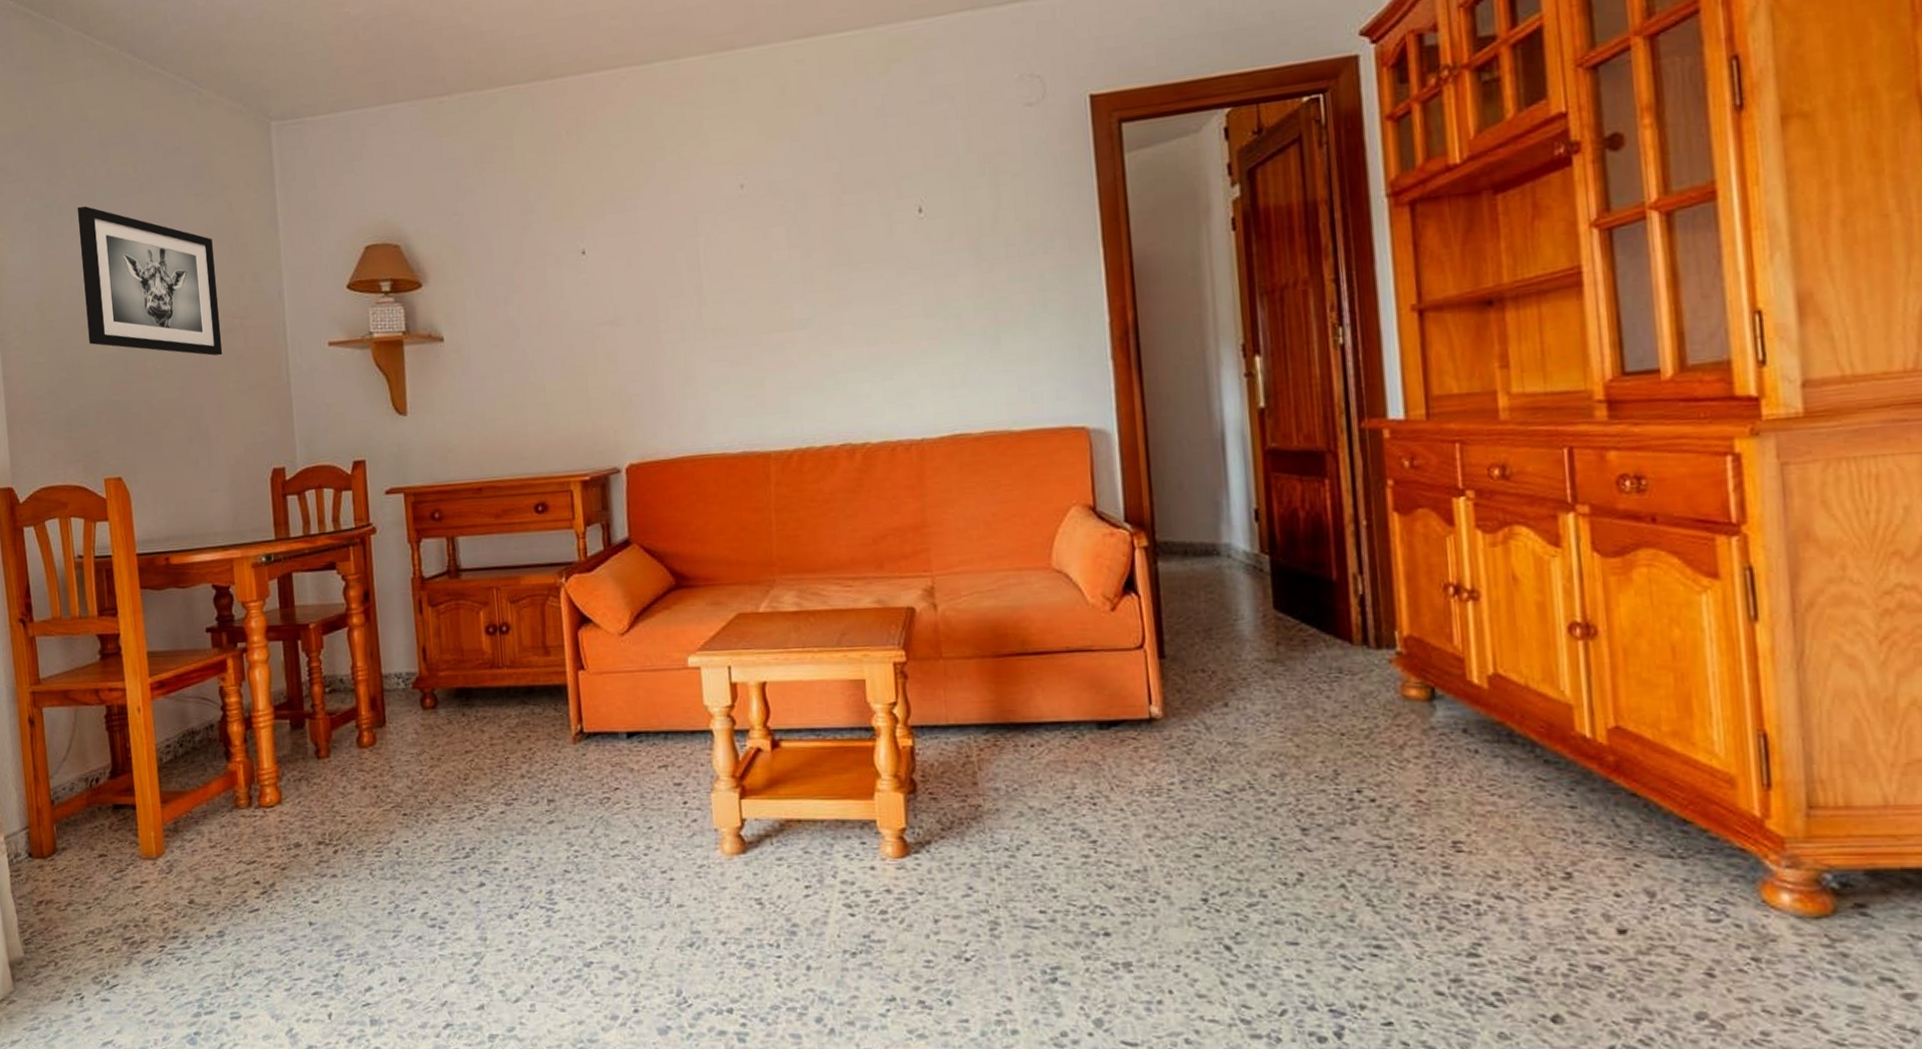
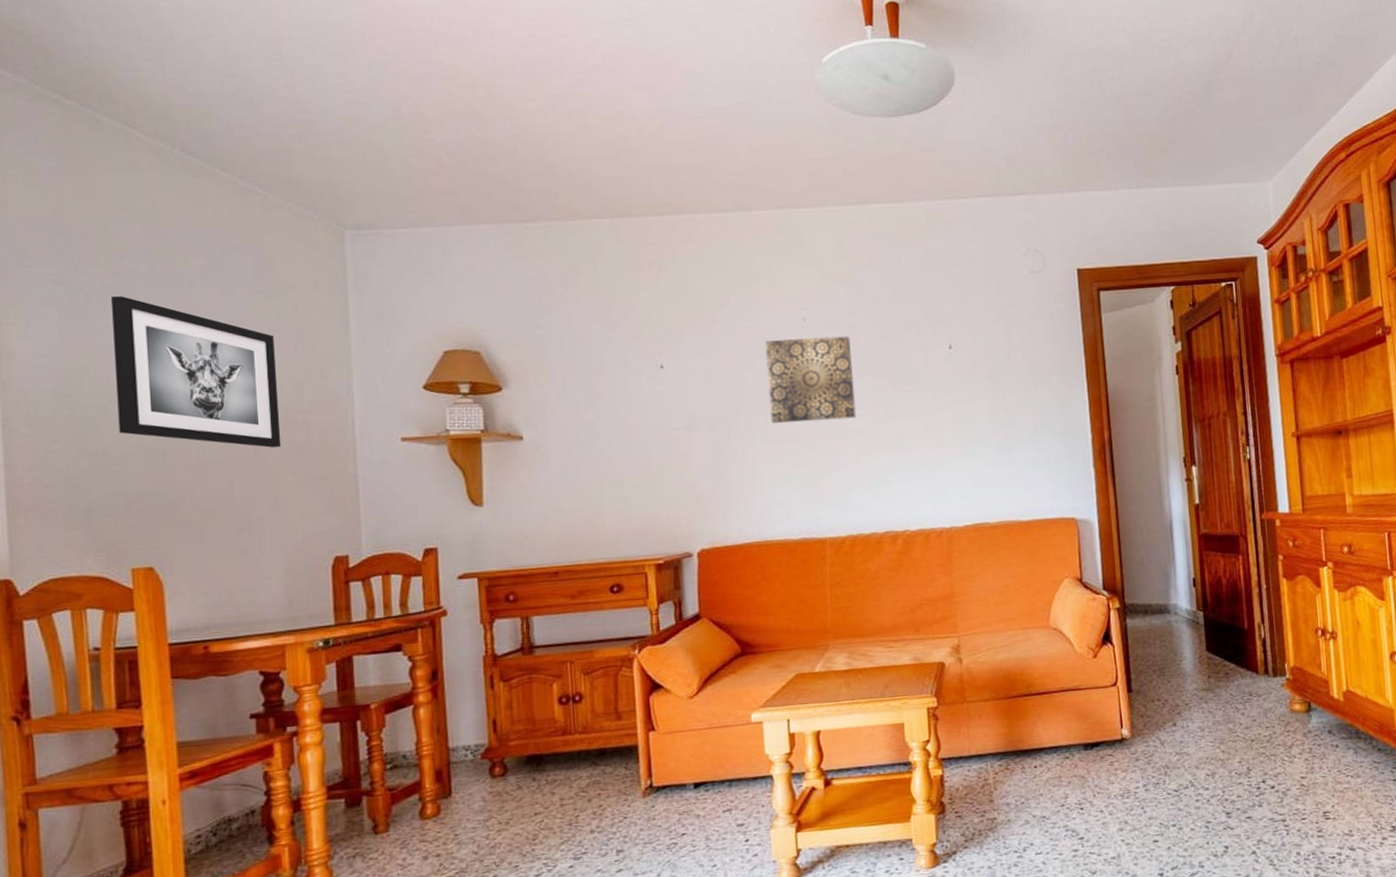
wall art: none [696,203,804,314] -> present [765,336,856,423]

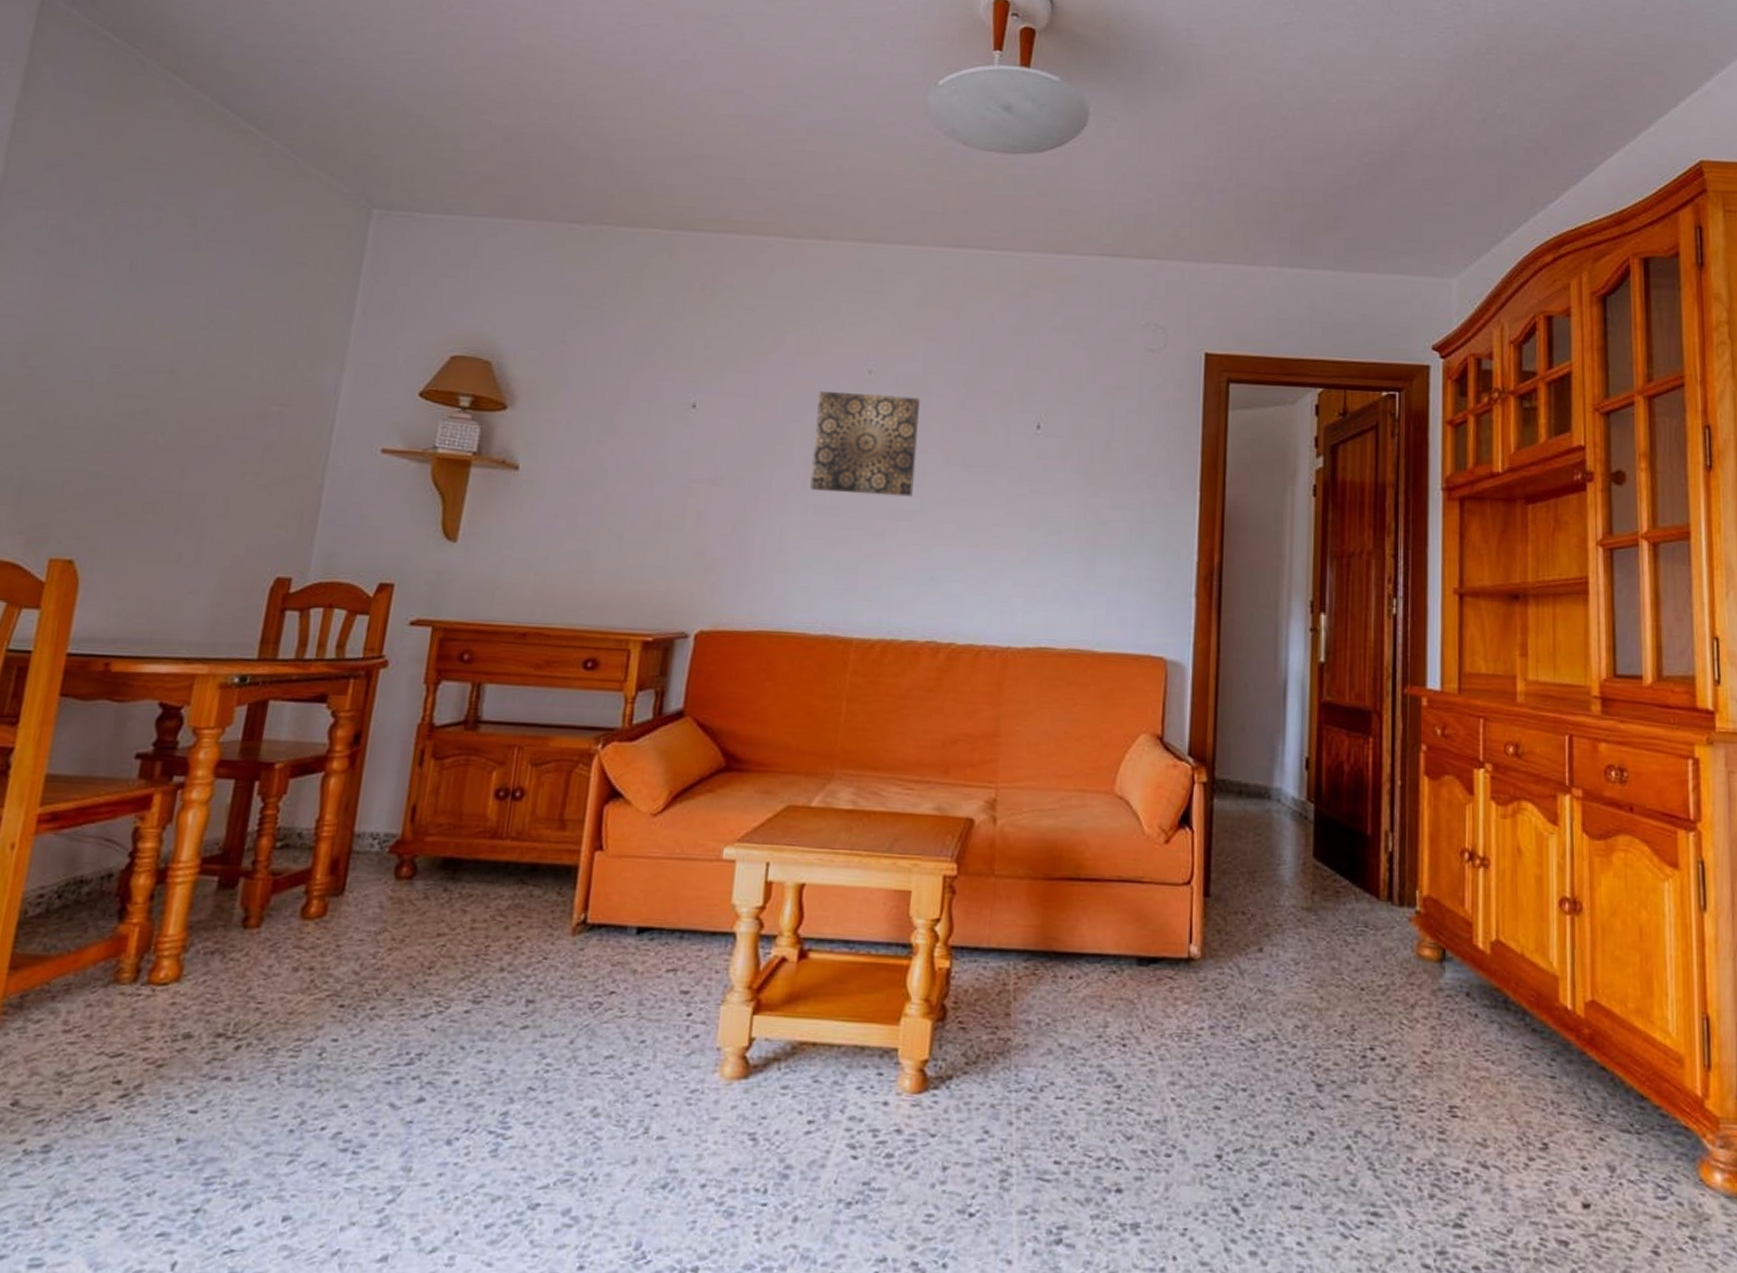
wall art: present [110,296,282,448] -> none [77,250,269,441]

